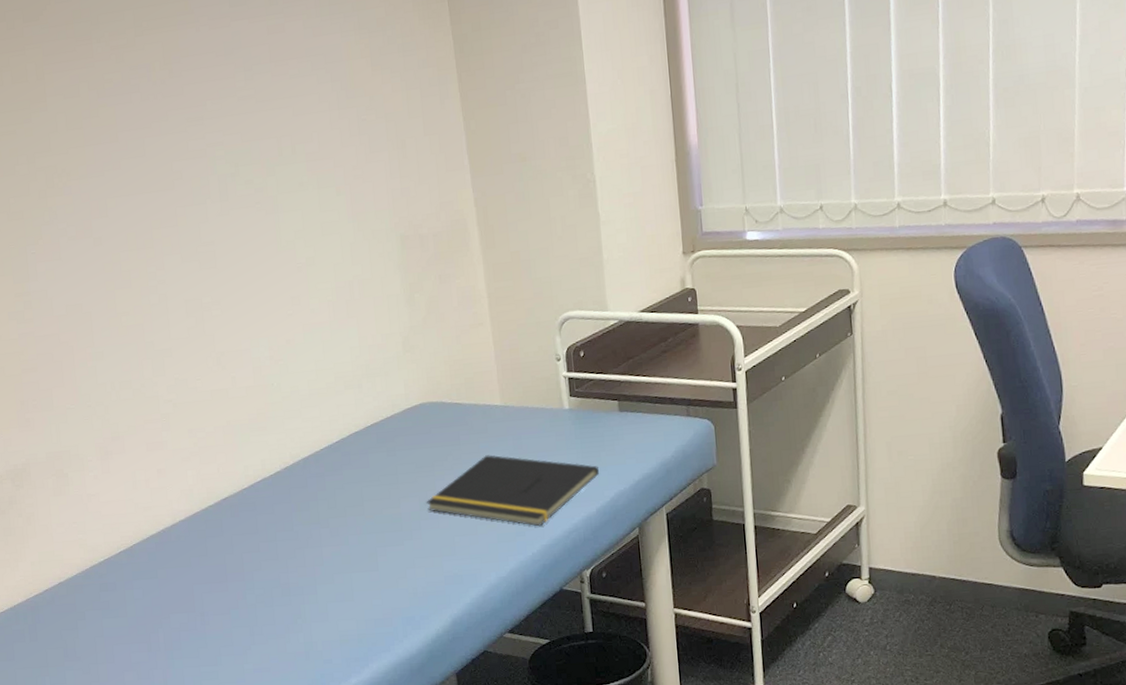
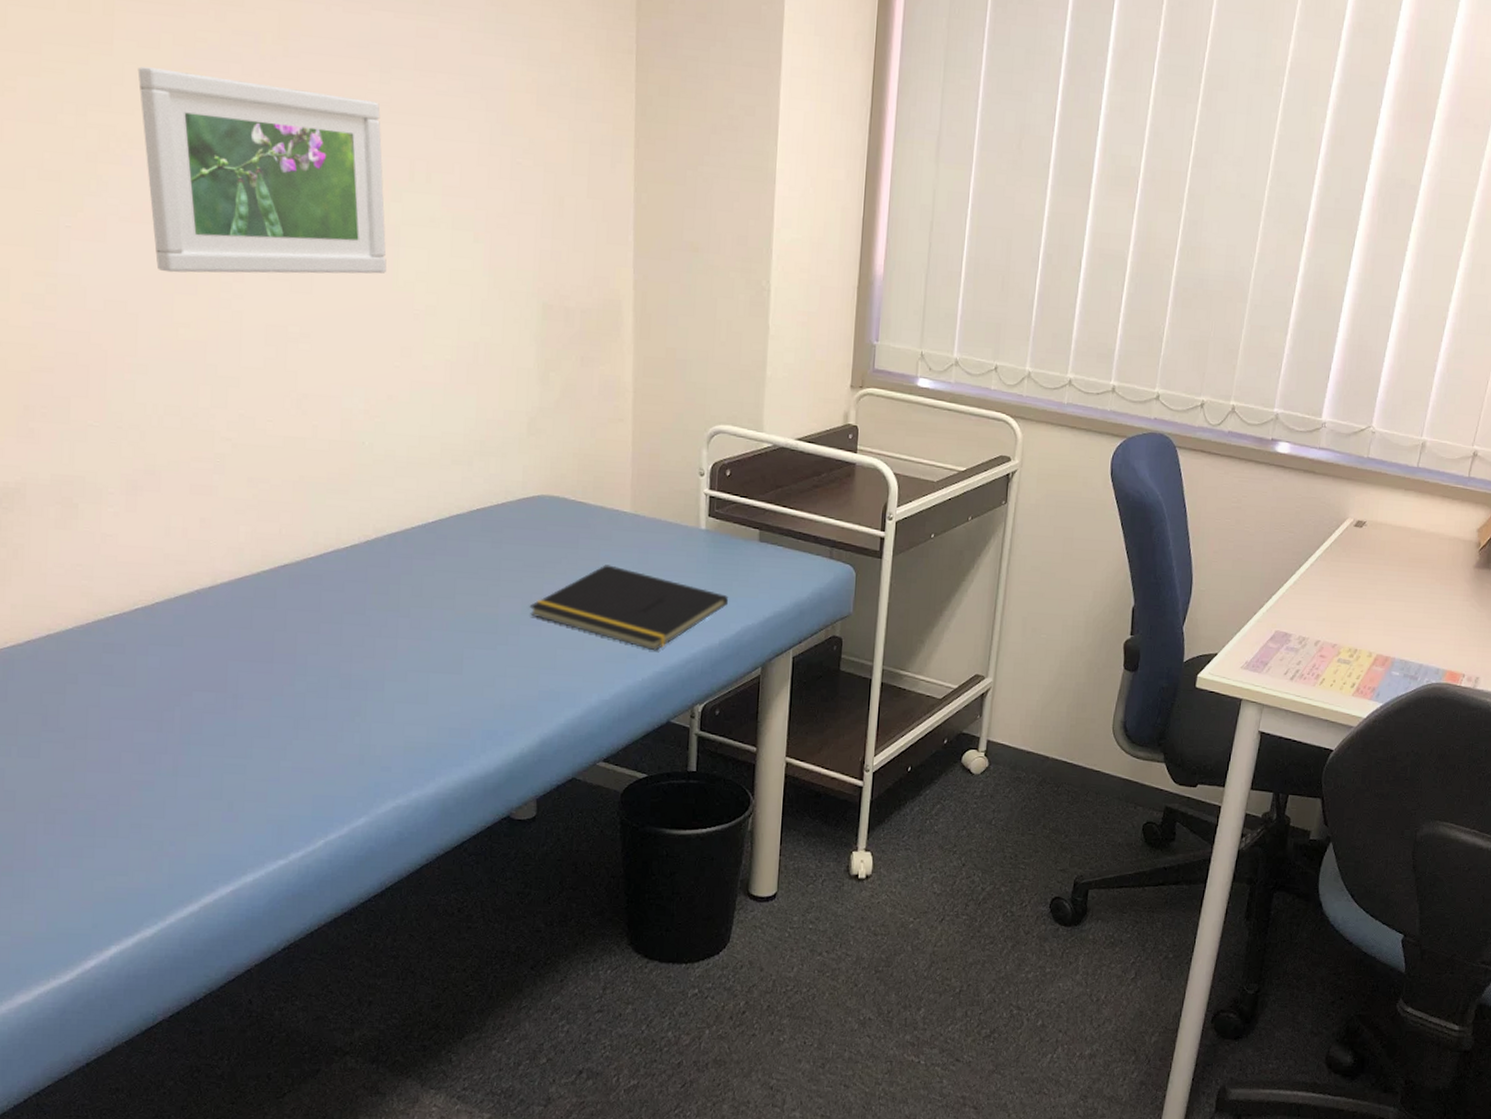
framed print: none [66,97,271,274] -> present [137,67,387,274]

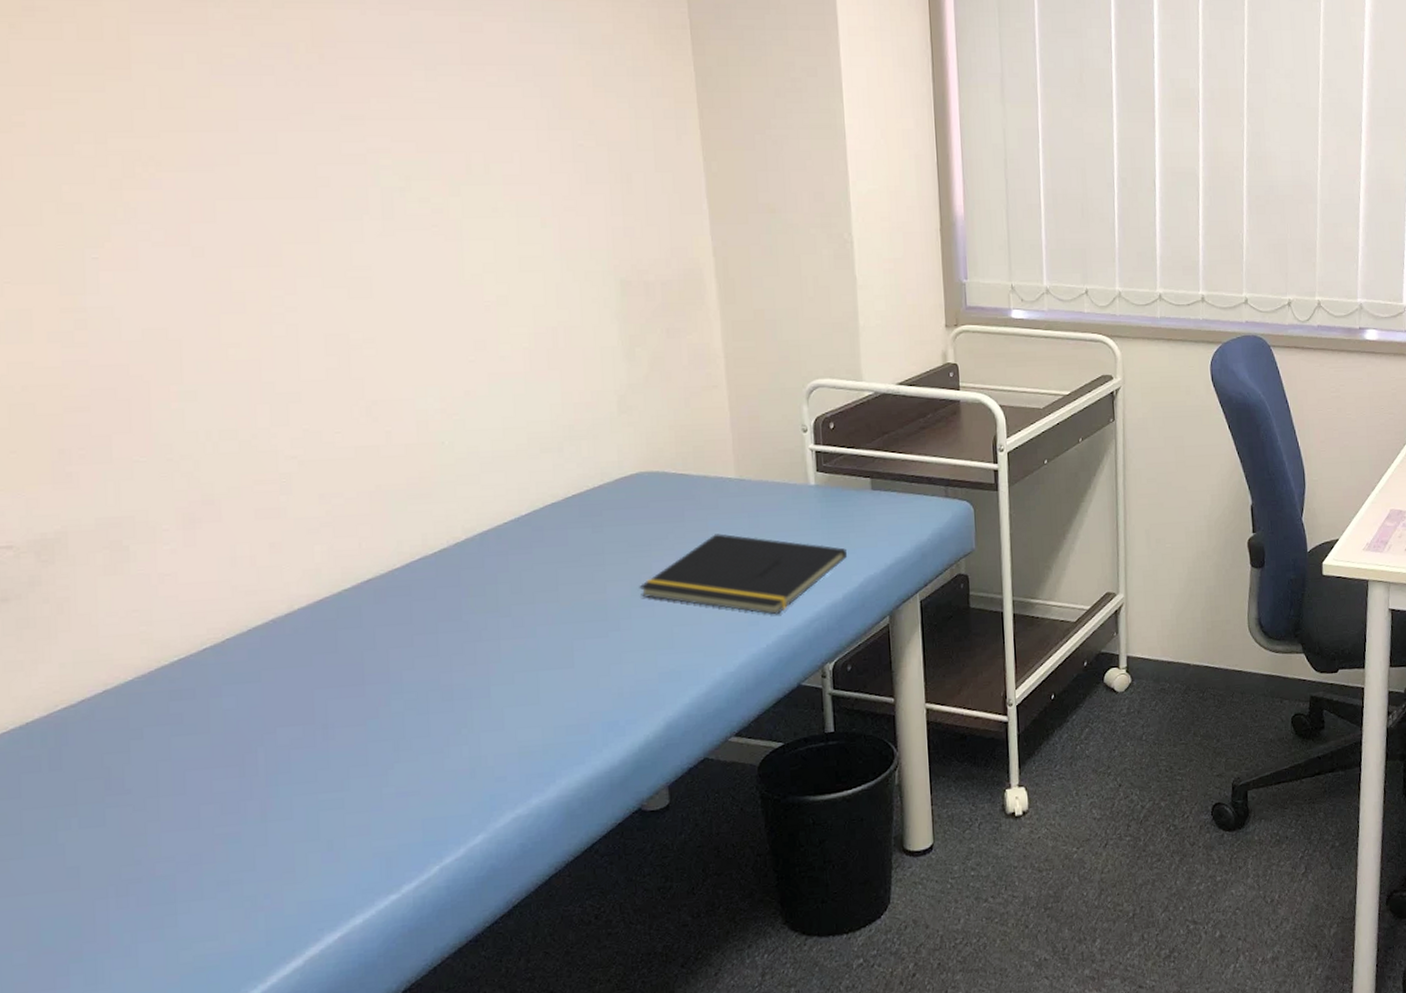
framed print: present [137,67,387,274] -> none [160,88,450,293]

